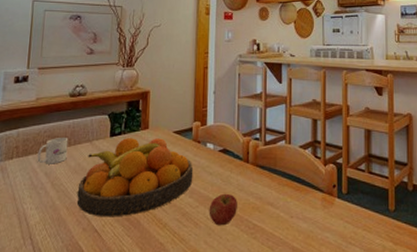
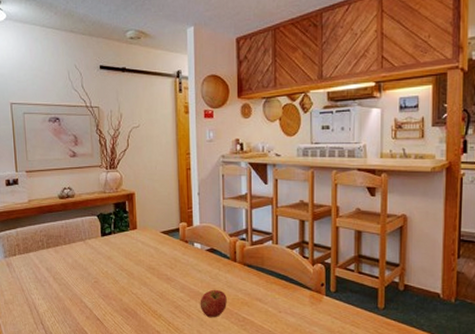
mug: present [37,138,69,164] -> none [37,237,64,261]
fruit bowl: present [76,138,193,217] -> none [77,238,183,308]

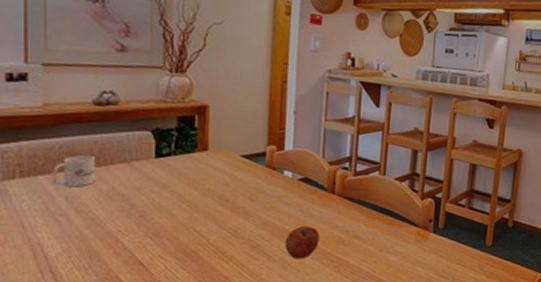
mug: none [37,237,64,261] -> present [52,155,96,187]

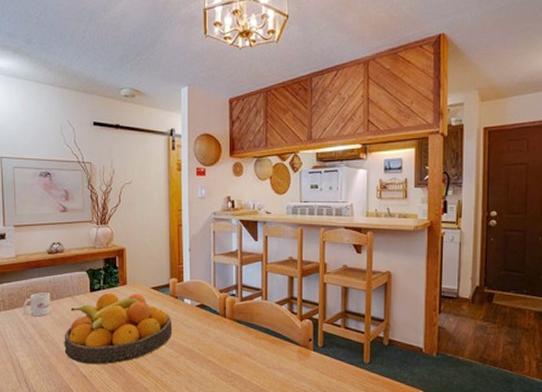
fruit bowl: none [113,160,267,250] -> present [64,293,173,365]
apple: present [284,225,319,259] -> none [189,345,216,374]

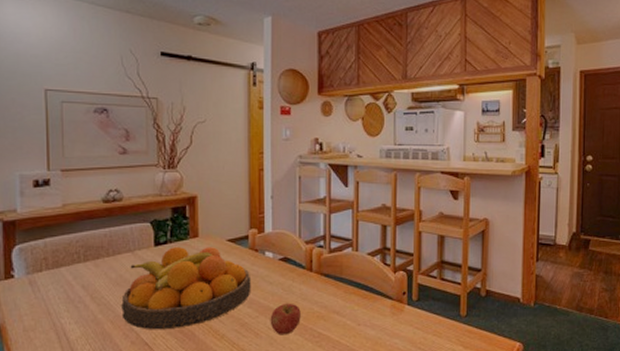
mug: present [23,292,51,317] -> none [71,248,106,276]
apple: none [189,345,216,374] -> present [270,303,301,335]

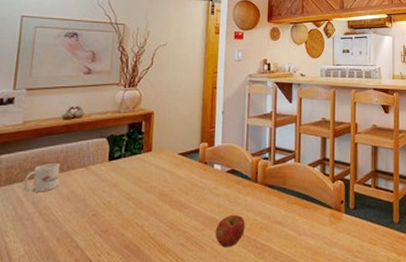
mug: none [71,248,106,276] -> present [23,163,61,193]
fruit bowl: present [121,247,251,330] -> none [68,161,200,247]

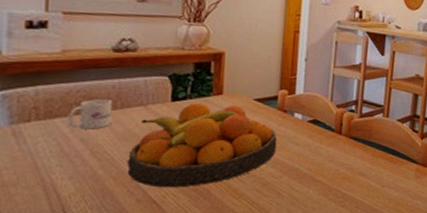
fruit bowl: none [68,161,200,247] -> present [127,103,277,188]
apple: present [215,214,245,248] -> none [293,164,327,195]

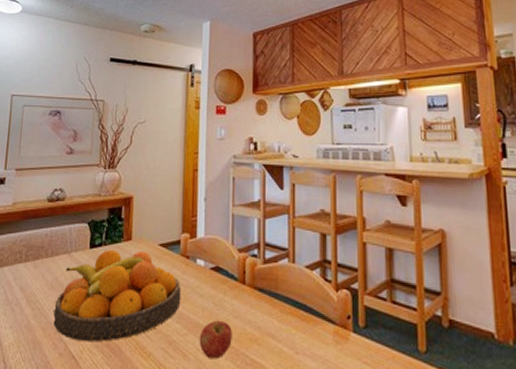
mug: present [68,99,113,130] -> none [12,248,46,278]
apple: none [293,164,327,195] -> present [199,320,232,359]

